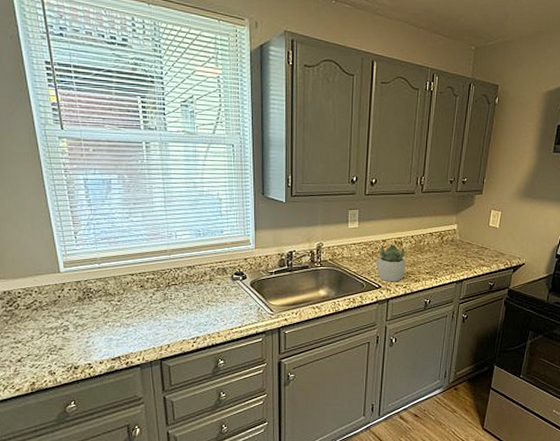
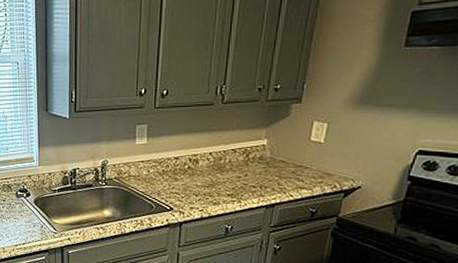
succulent plant: present [376,245,406,282] -> none [167,162,203,205]

